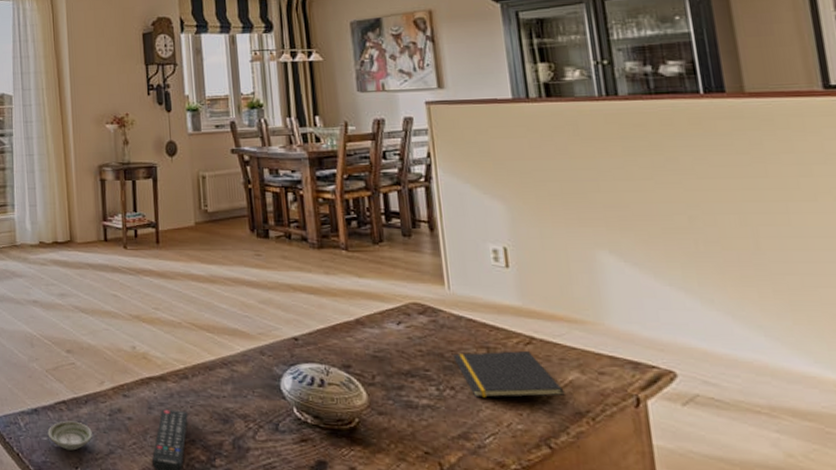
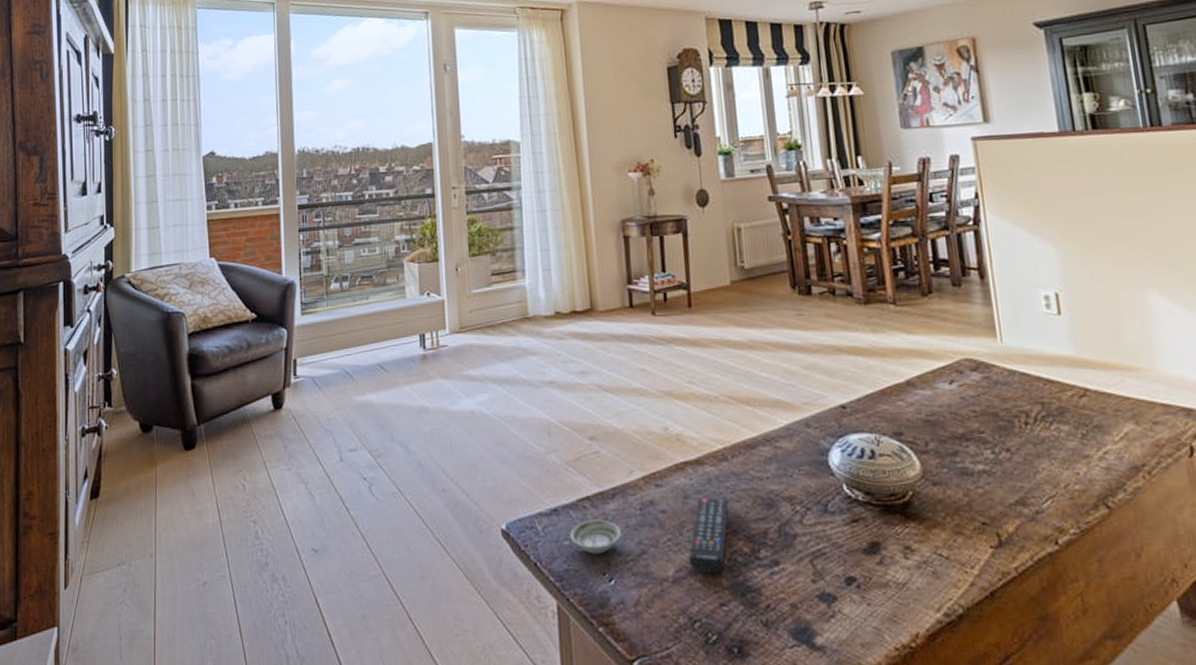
notepad: present [453,351,565,398] -> none [1008,404,1121,458]

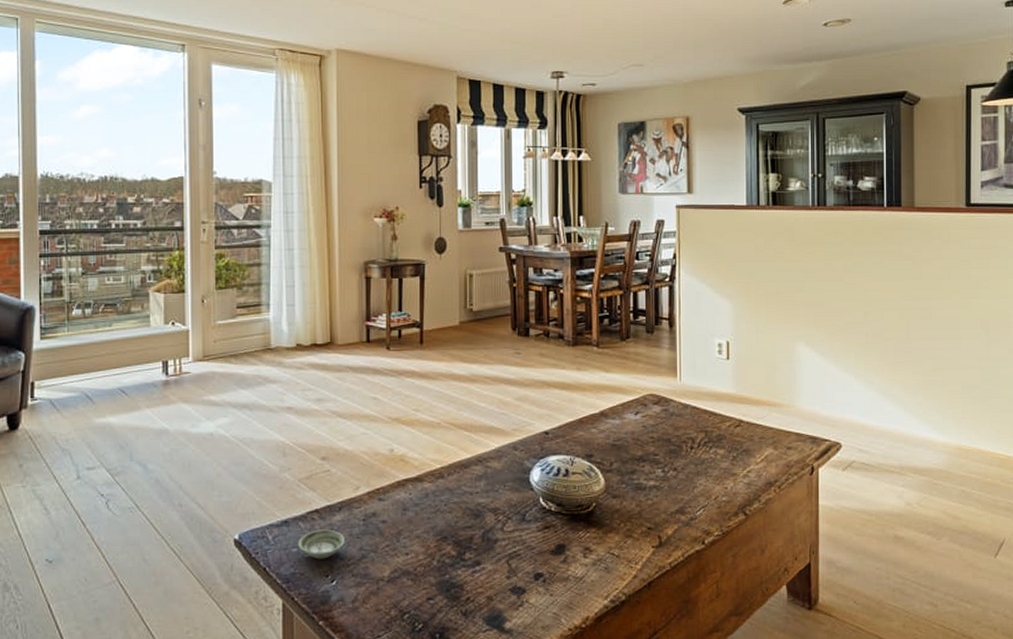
remote control: present [689,497,729,574] -> none [403,509,442,574]

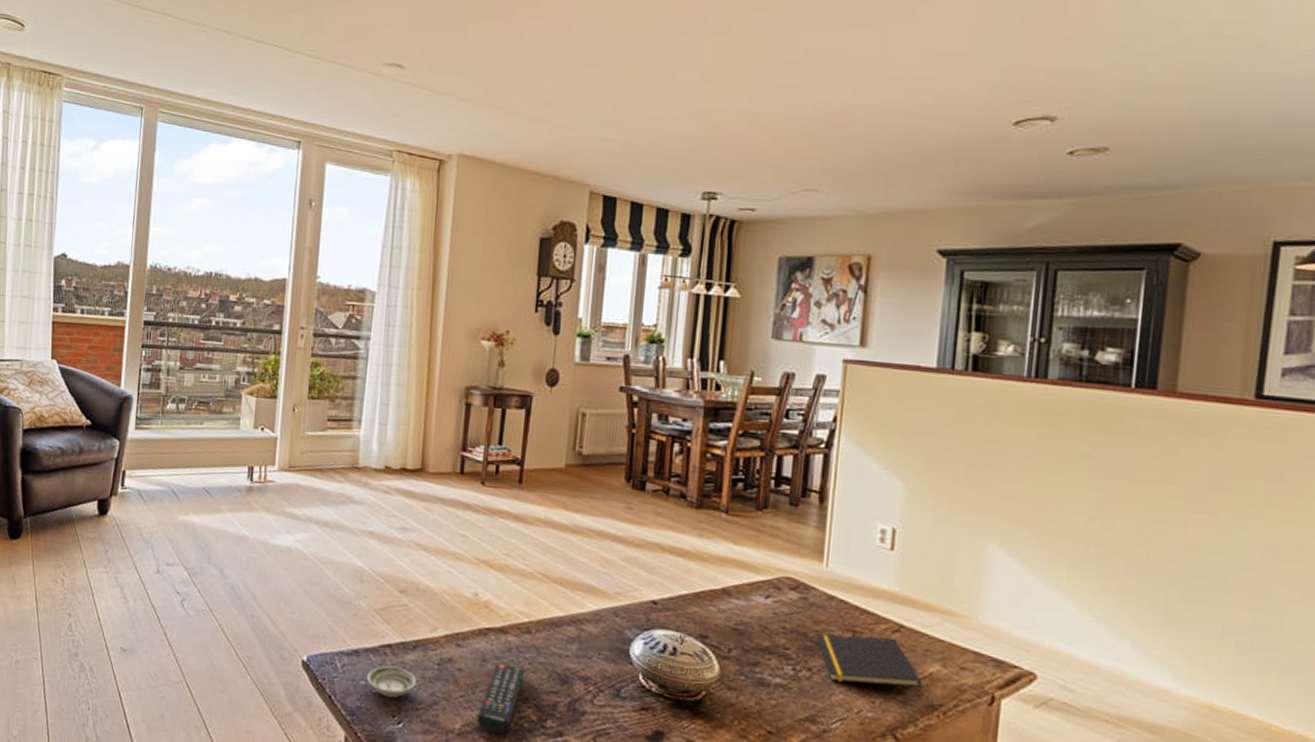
remote control: none [403,509,442,574] -> present [477,663,525,734]
notepad: none [678,433,760,476] -> present [817,634,922,687]

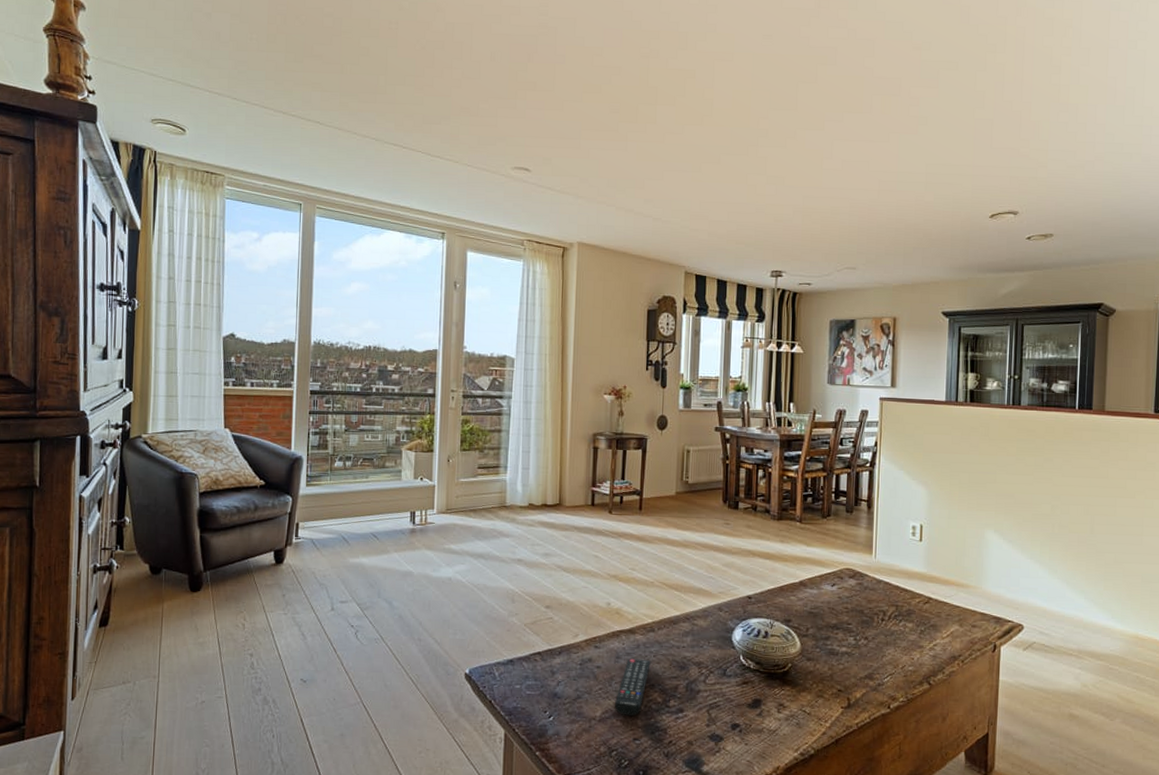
saucer: present [366,665,417,698] -> none [521,670,564,697]
notepad: present [817,634,922,687] -> none [870,608,946,646]

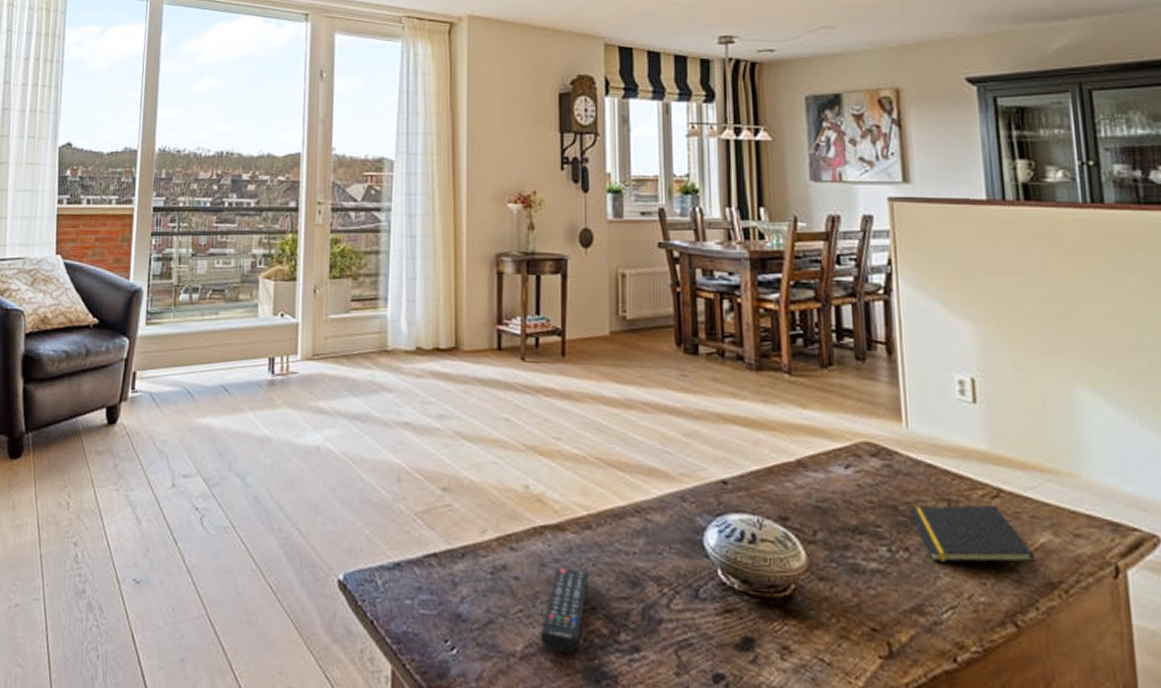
notepad: none [870,608,946,646] -> present [909,505,1035,563]

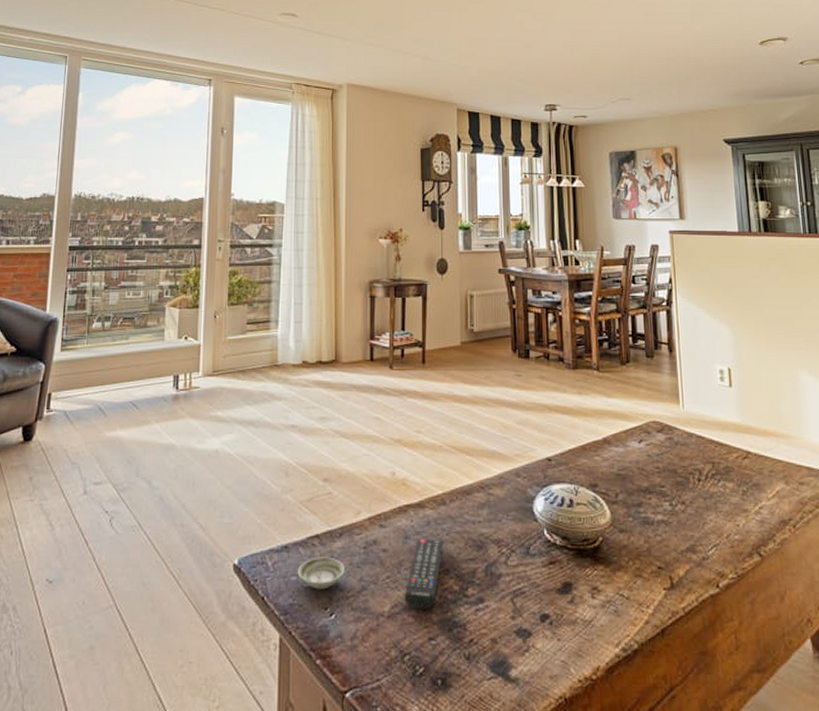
saucer: none [412,579,470,619] -> present [297,557,346,590]
notepad: present [909,505,1035,563] -> none [684,465,773,511]

